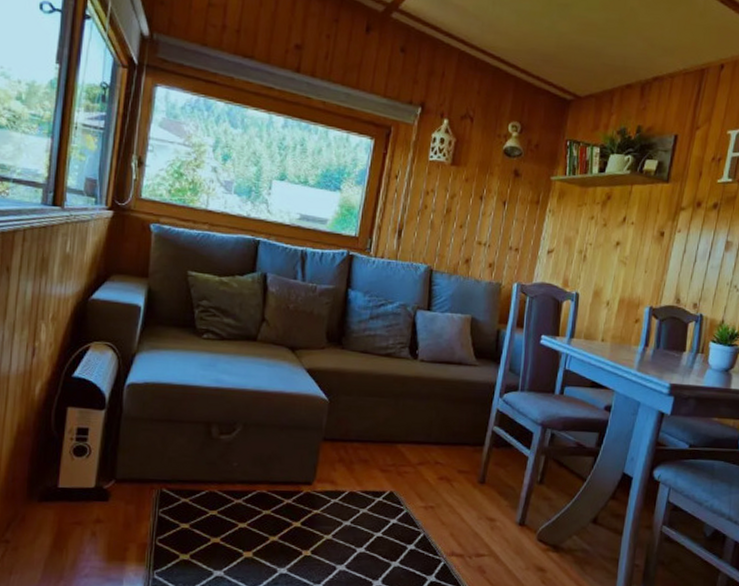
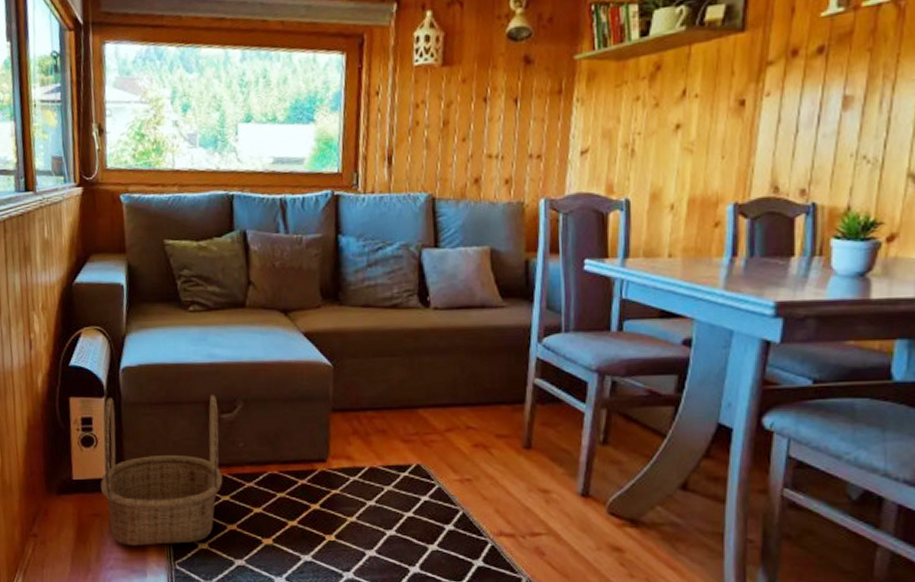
basket: none [86,410,218,555] -> present [100,394,223,546]

